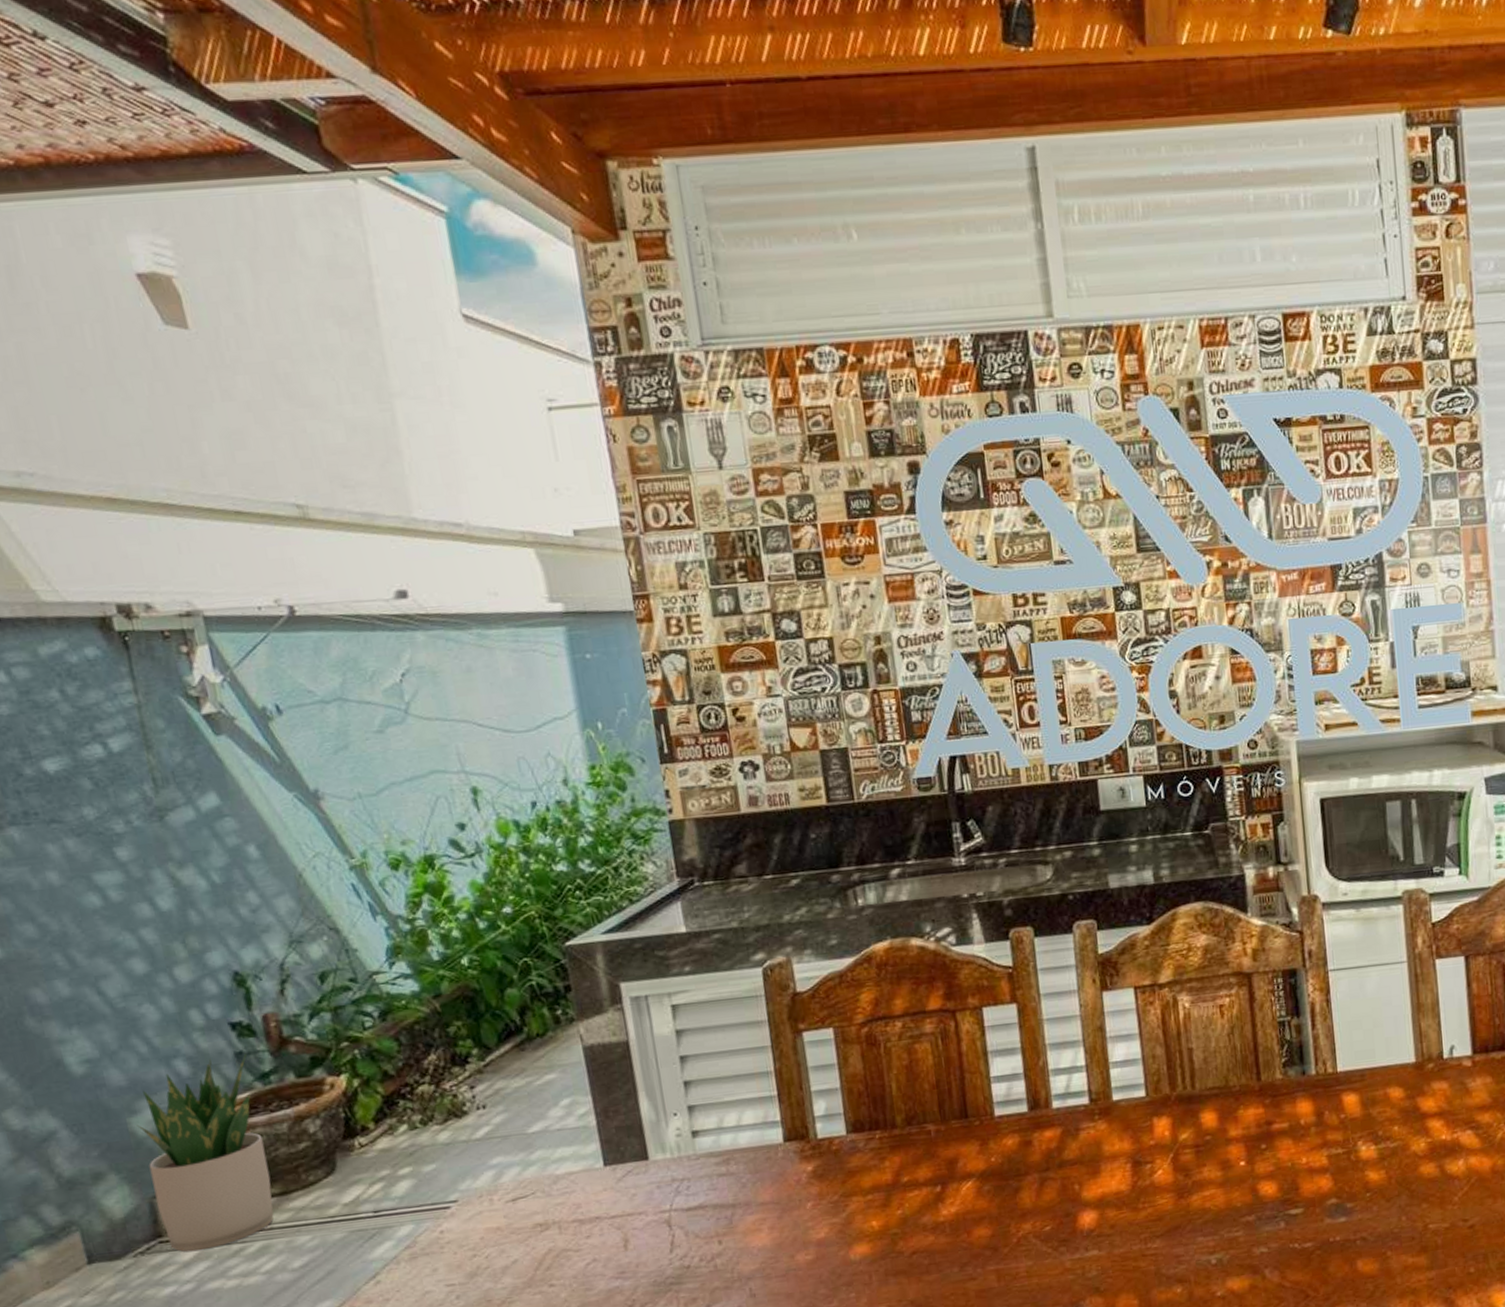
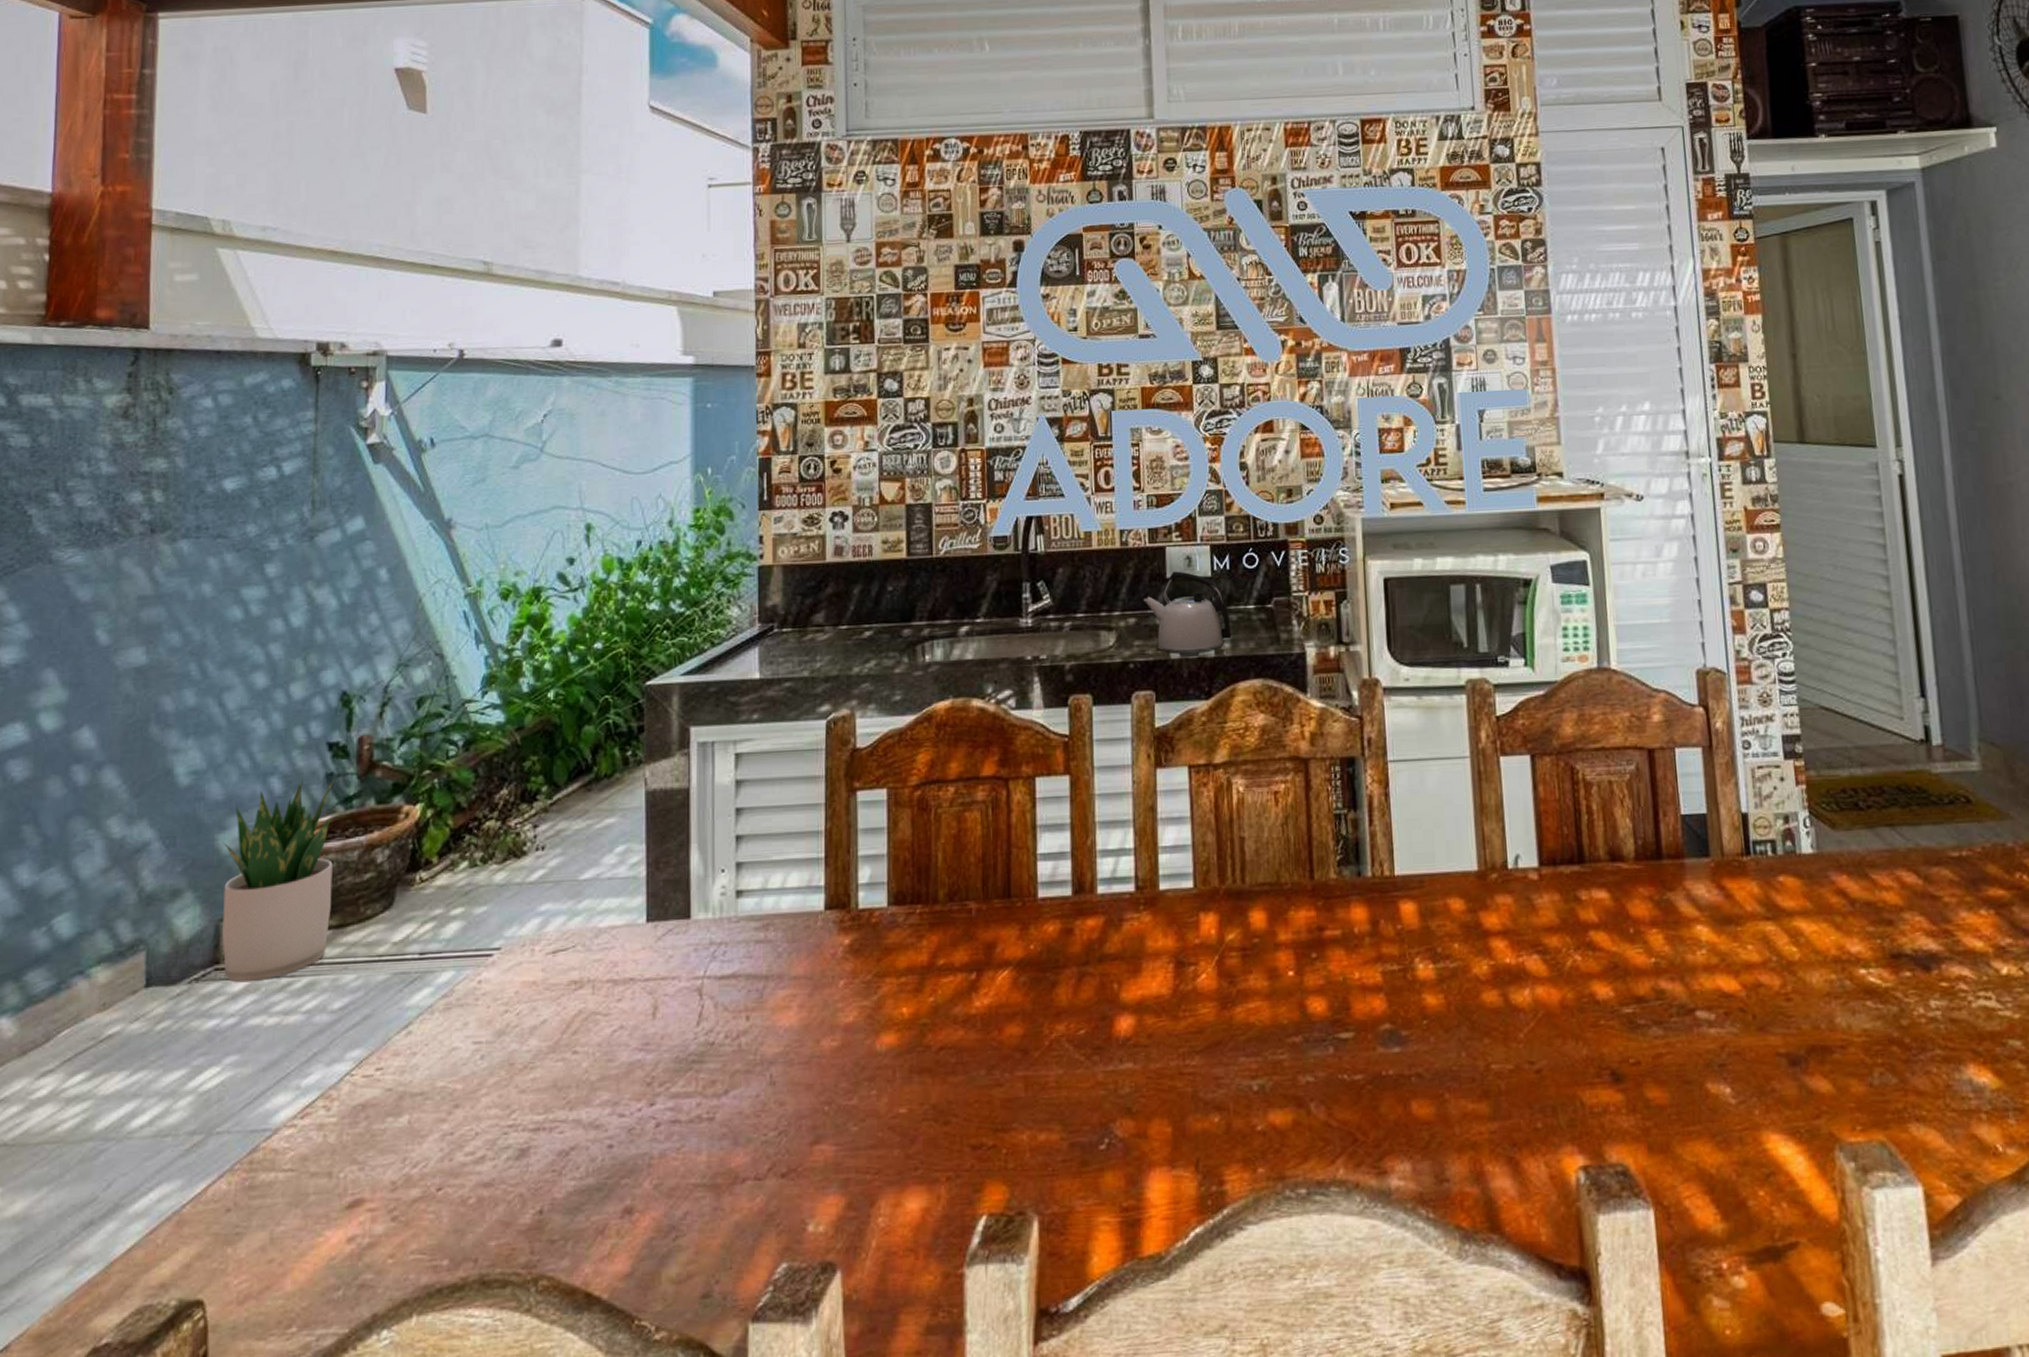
kettle: none [1078,802,1170,887] -> present [1143,571,1232,658]

